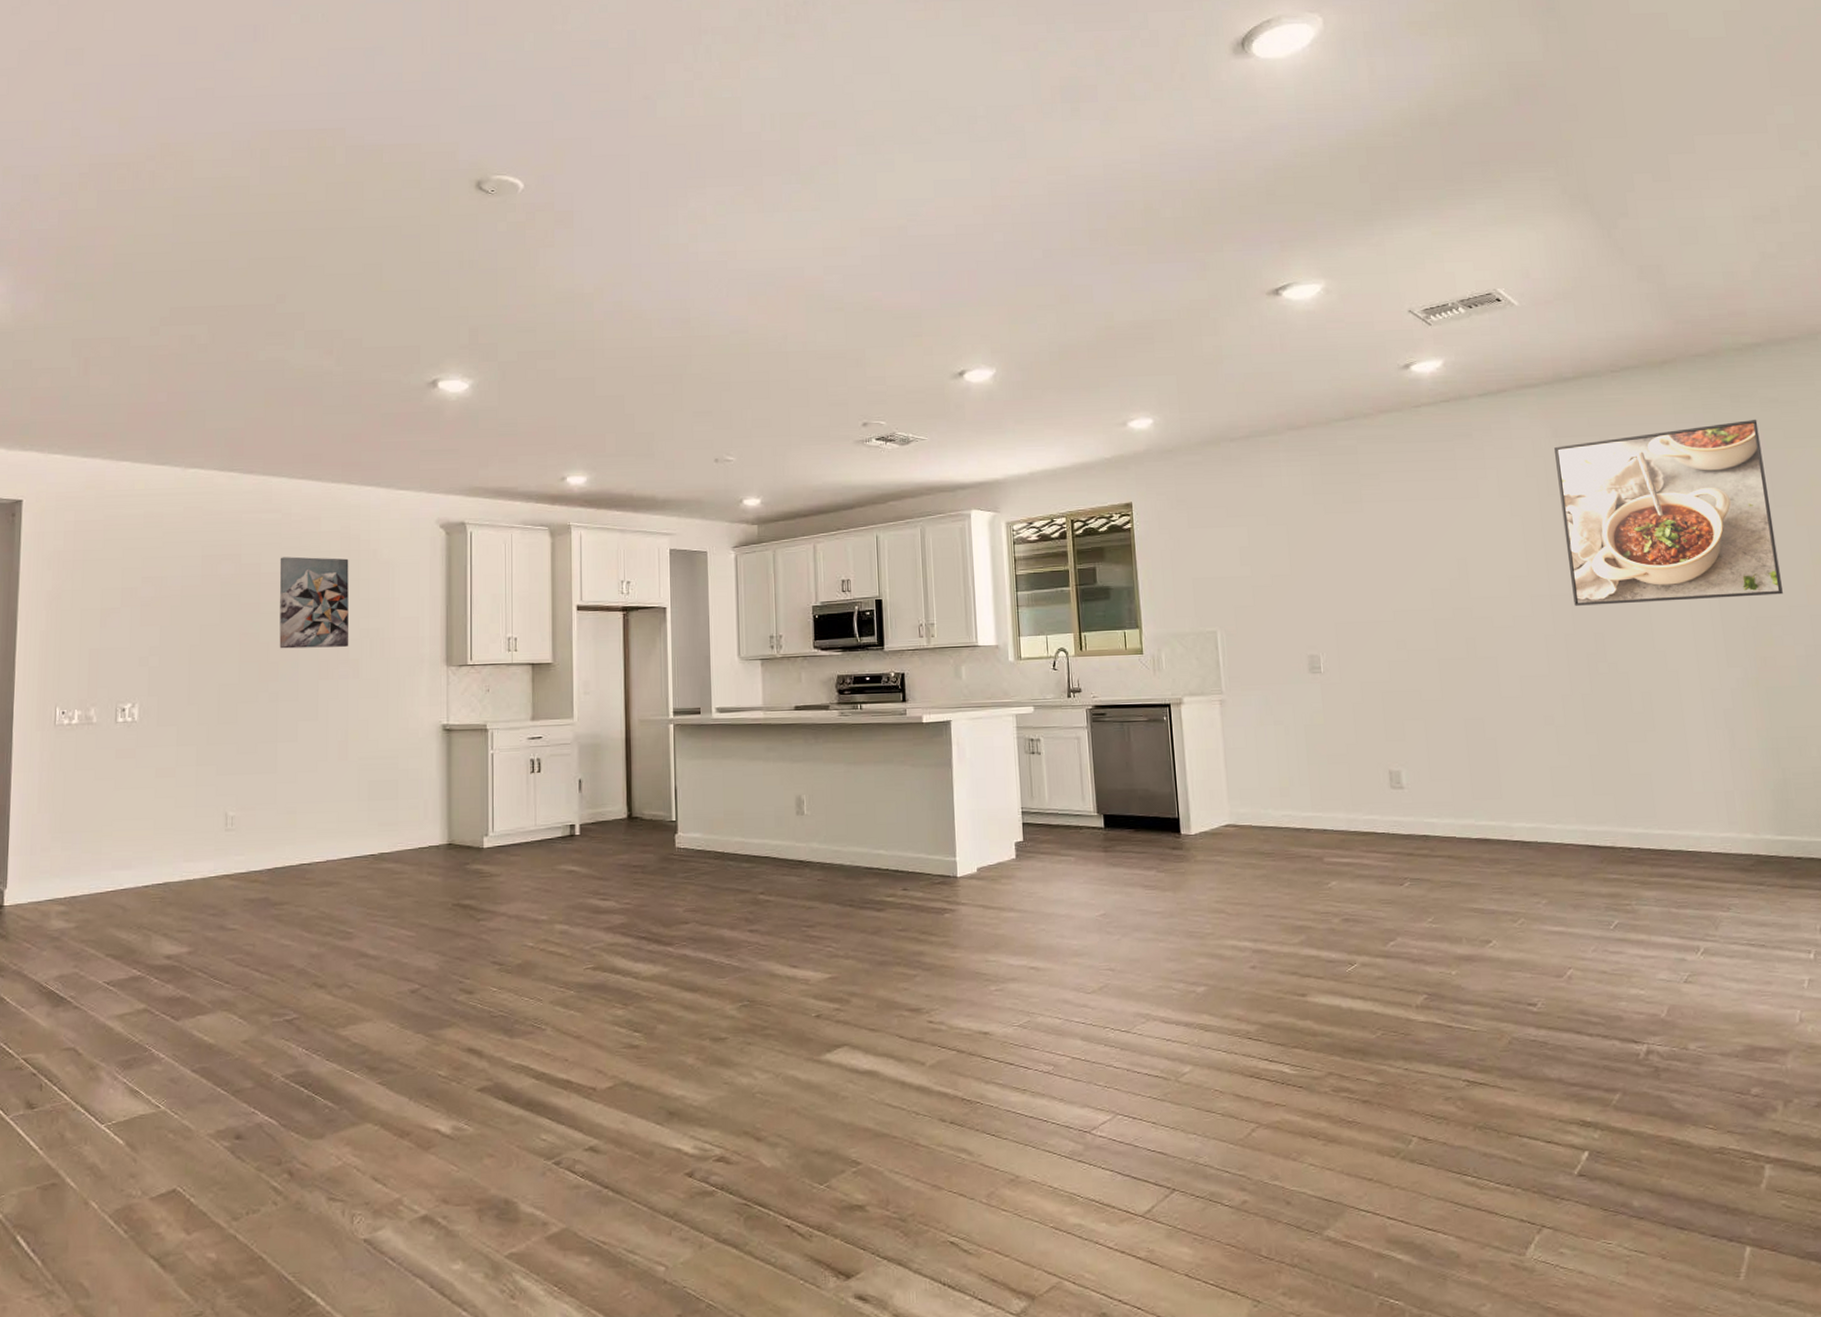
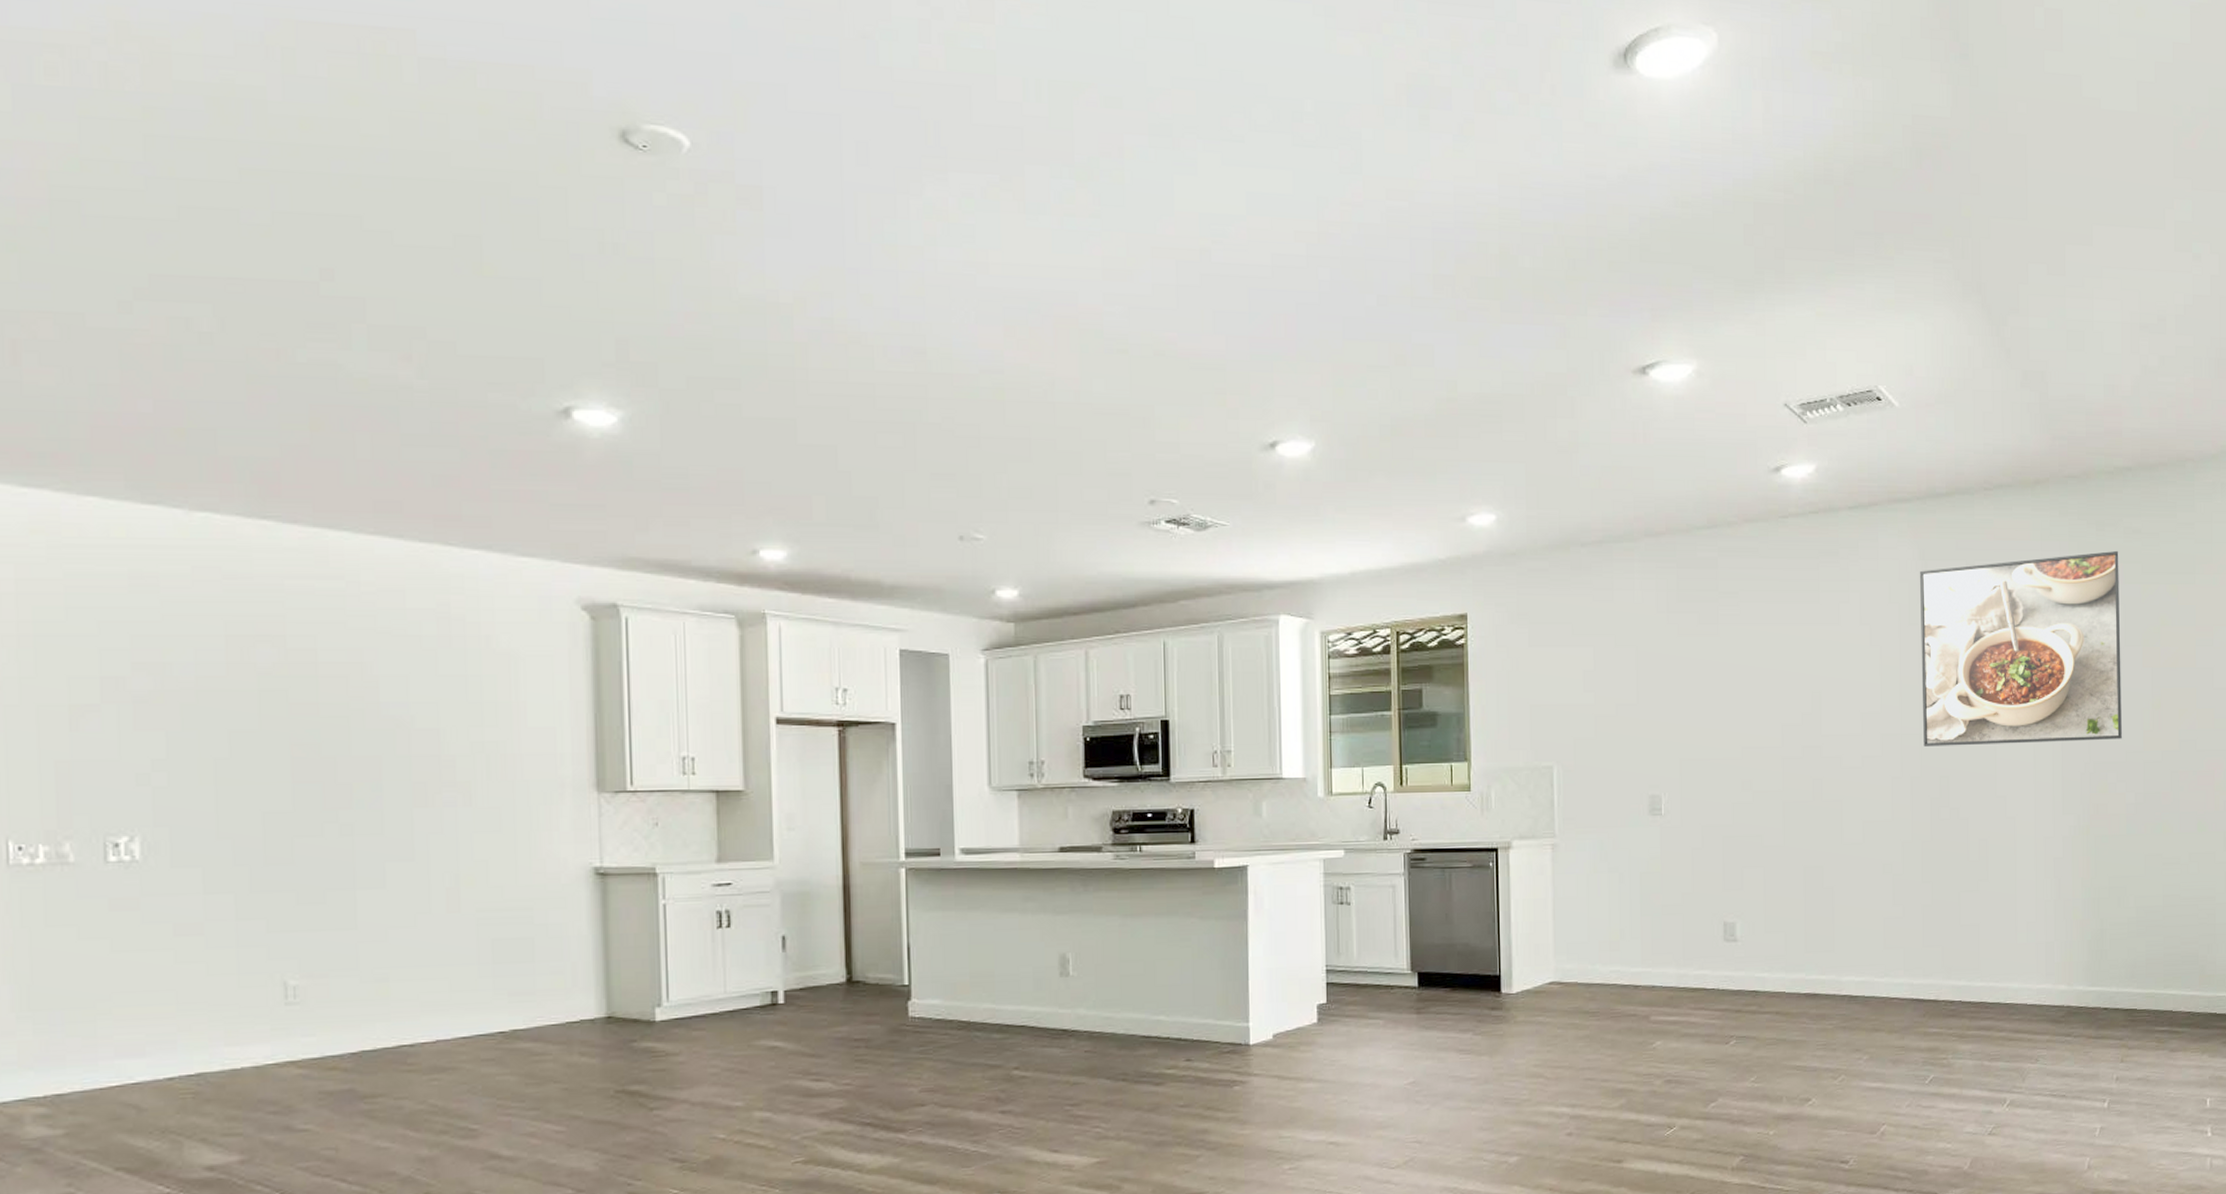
wall art: present [279,556,349,649] -> none [346,641,456,766]

